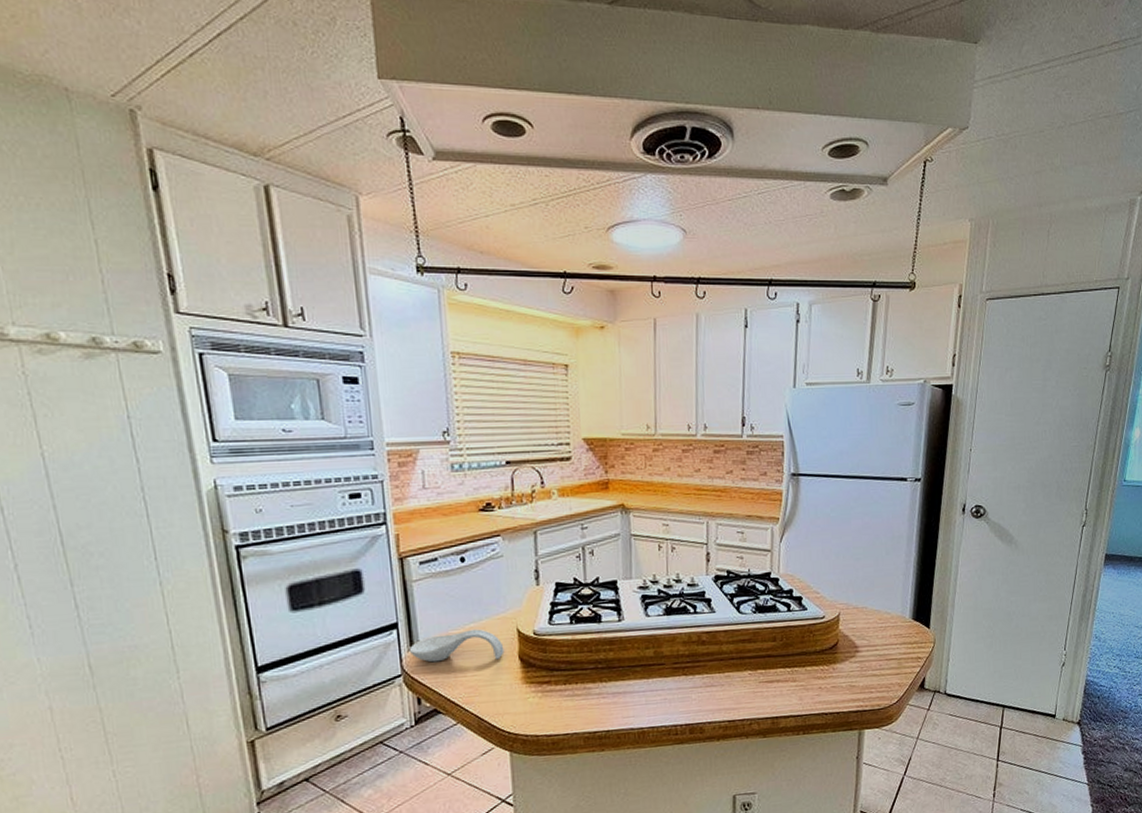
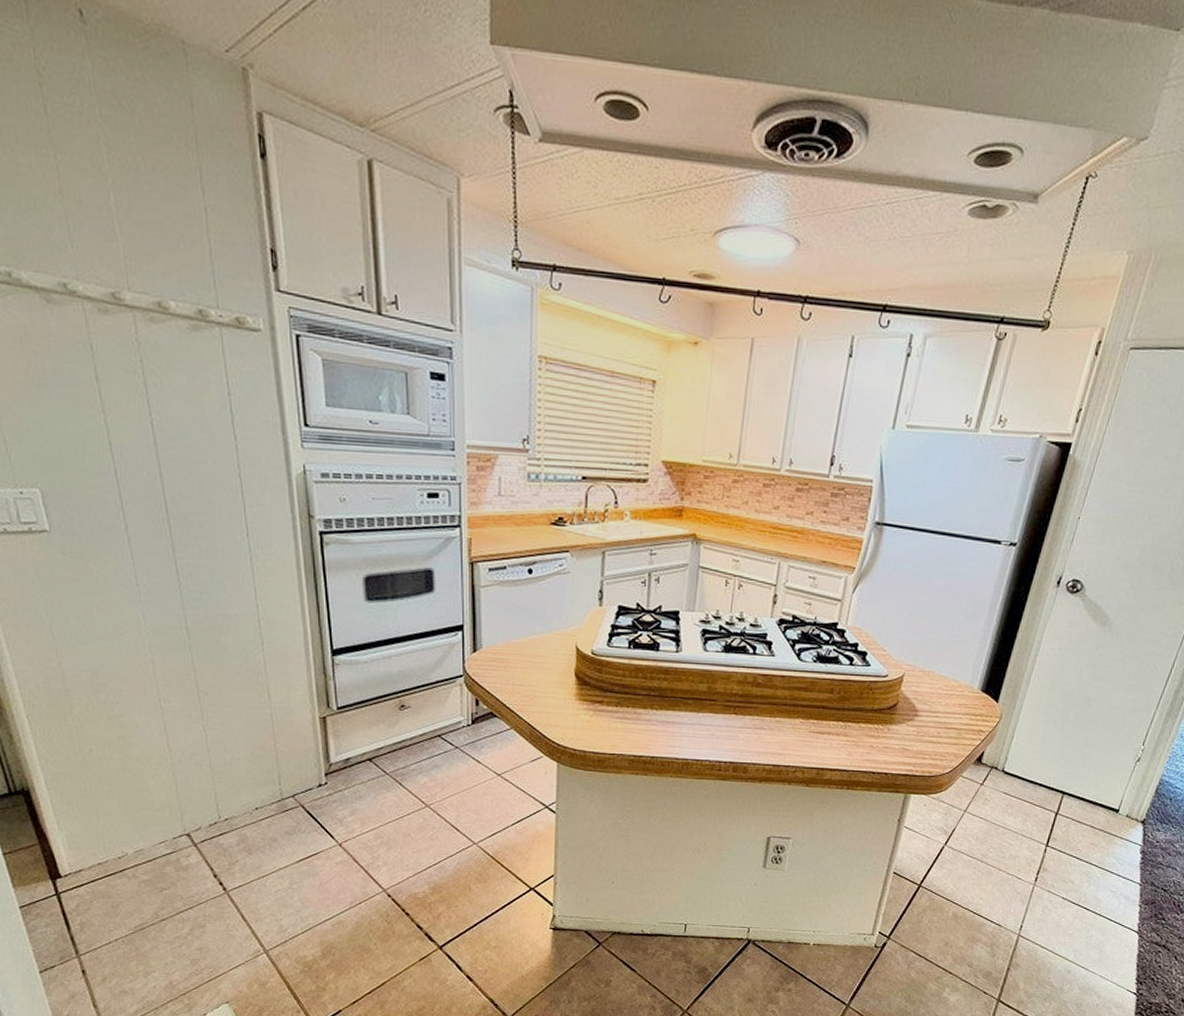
spoon rest: present [408,629,505,663] -> none [471,641,562,673]

